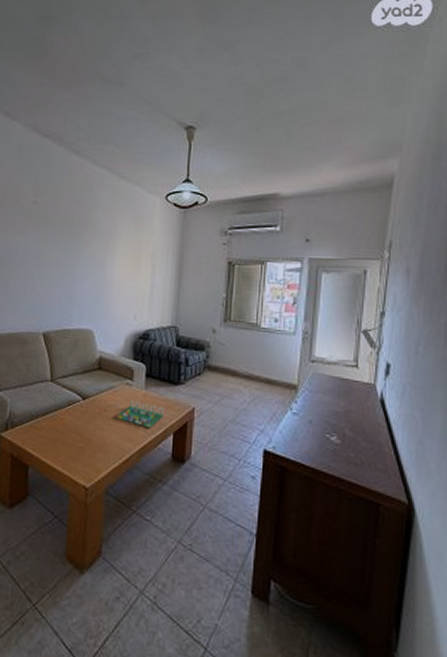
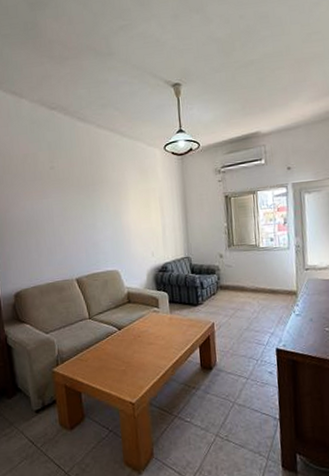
board game: present [114,400,165,428] -> none [147,324,190,346]

